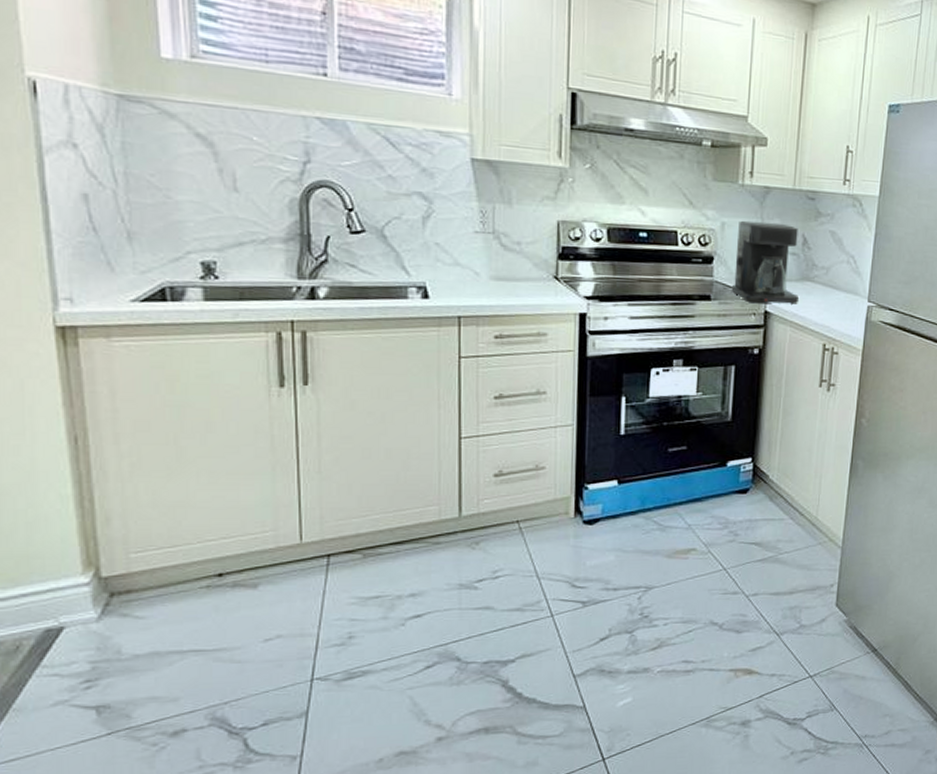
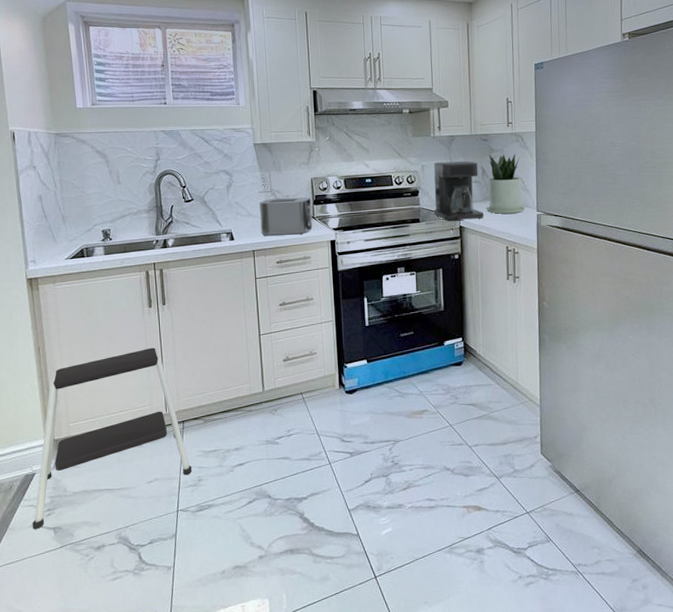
step stool: none [57,447,340,709] -> present [33,347,192,529]
toaster: none [472,243,556,302] -> present [259,197,313,237]
planter: none [801,220,855,301] -> present [485,154,526,214]

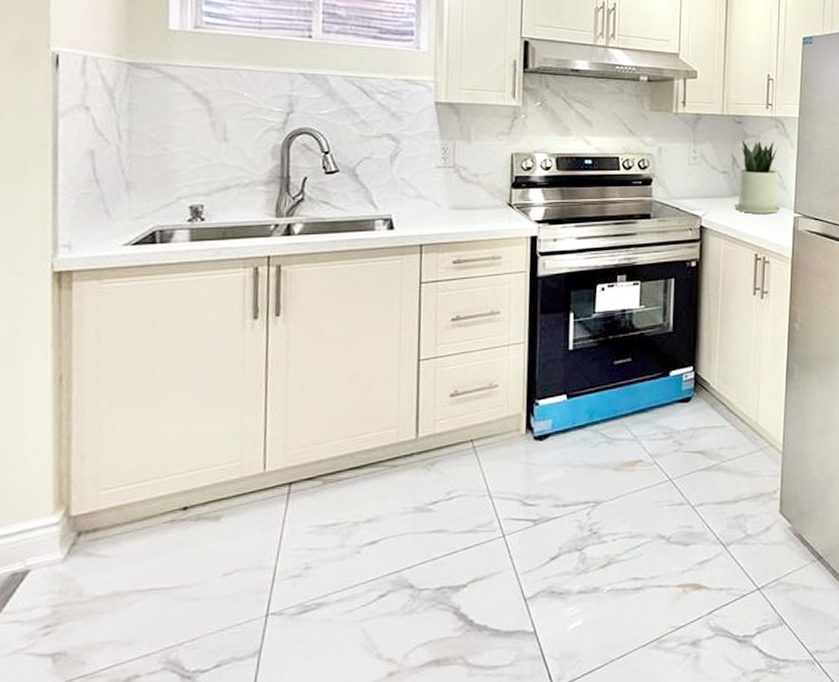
step stool: present [33,347,192,529] -> none [14,377,297,659]
toaster: present [259,197,313,237] -> none [434,176,510,227]
coffee maker: present [433,160,484,222] -> none [669,144,730,220]

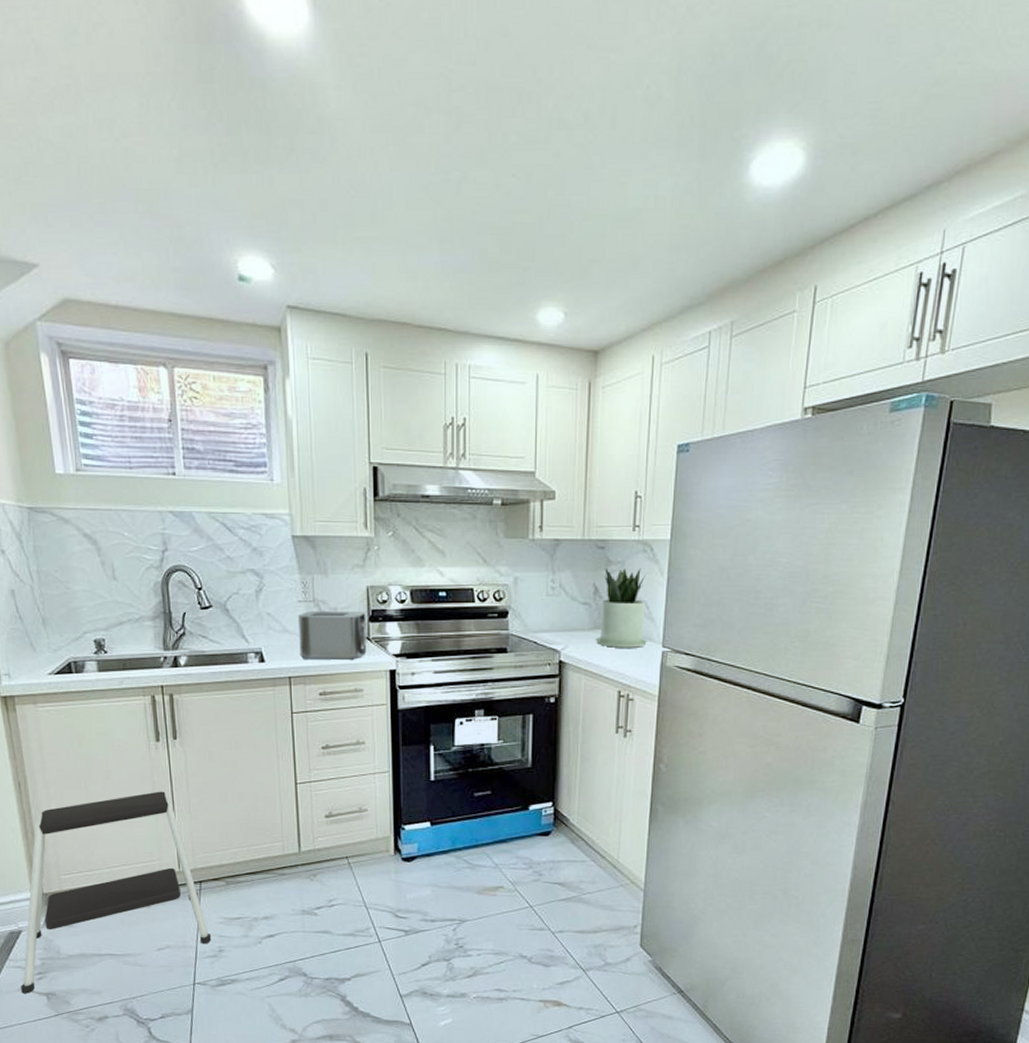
step stool: none [14,377,297,659] -> present [21,791,212,994]
toaster: none [434,176,510,227] -> present [297,610,368,661]

